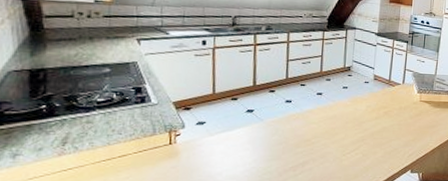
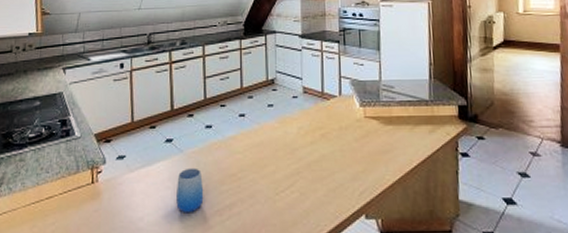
cup: none [254,133,281,169] -> present [176,168,204,213]

